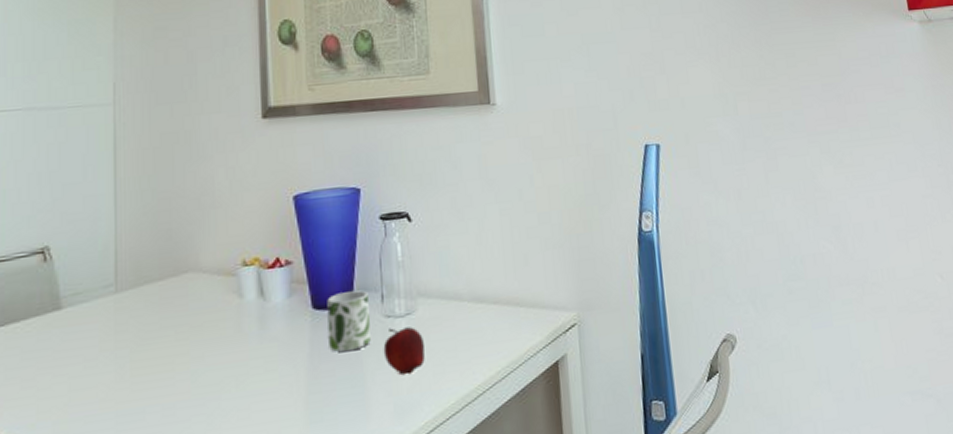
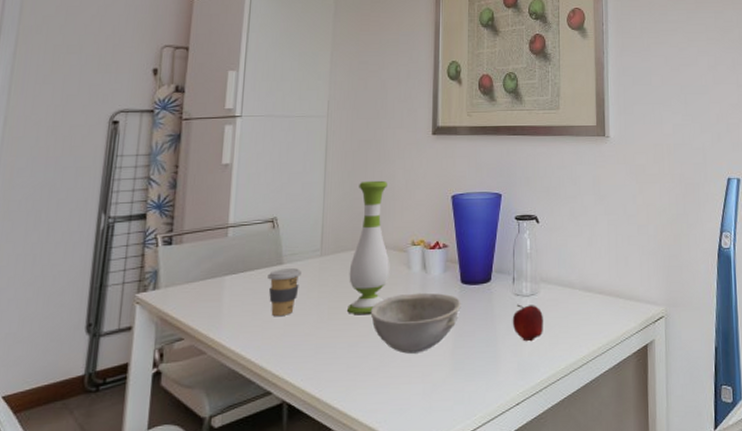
coffee cup: none [40,312,89,381] -> present [267,268,301,316]
vase: none [156,183,215,366] -> present [346,180,390,314]
bowl: none [190,325,315,410] -> present [370,292,461,354]
mug: present [327,290,371,352] -> none [472,272,503,318]

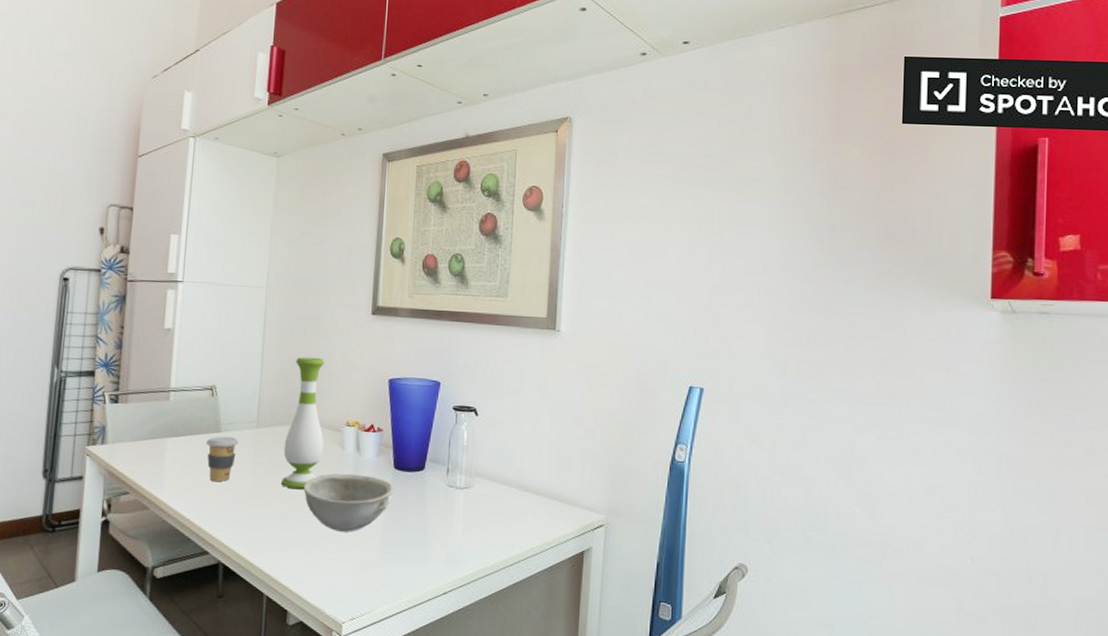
apple: present [512,304,543,342] -> none [443,495,476,534]

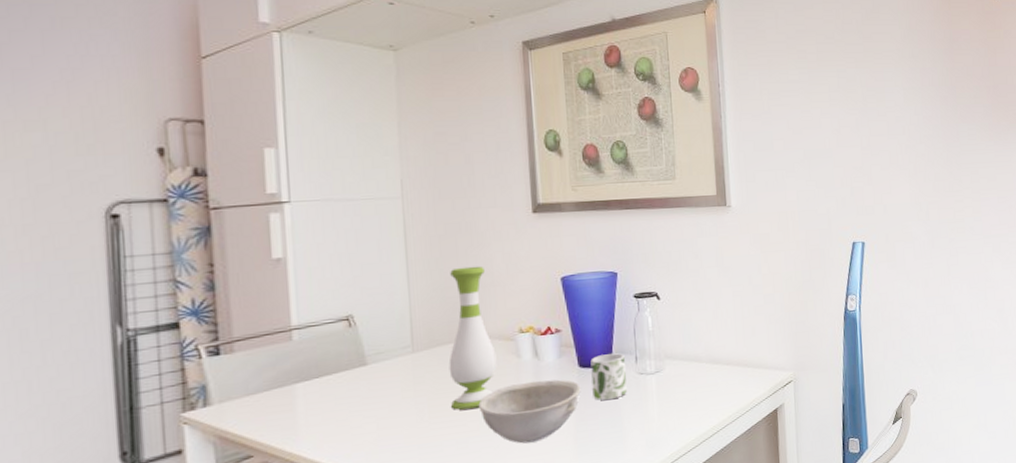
coffee cup: present [206,436,238,481] -> none [350,368,391,421]
mug: none [403,460,437,506] -> present [590,353,627,400]

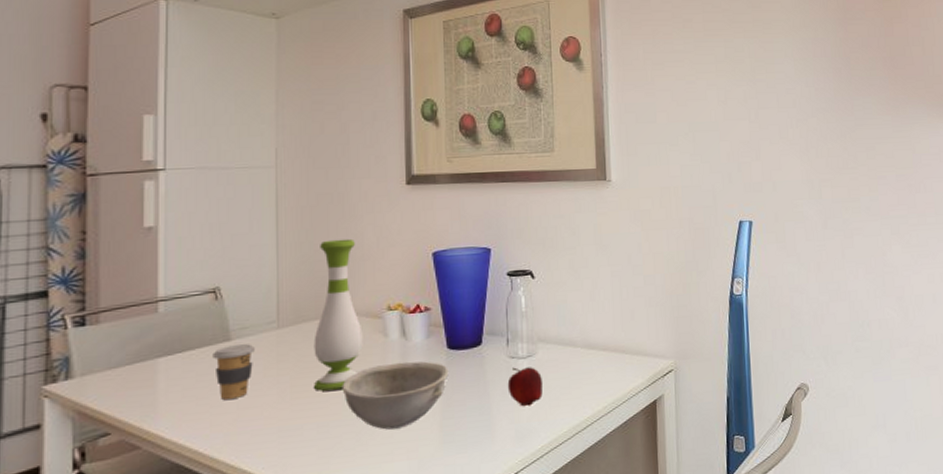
coffee cup: none [350,368,391,421] -> present [213,344,255,400]
mug: present [590,353,627,400] -> none [460,334,497,385]
apple: none [637,382,671,419] -> present [507,367,543,407]

